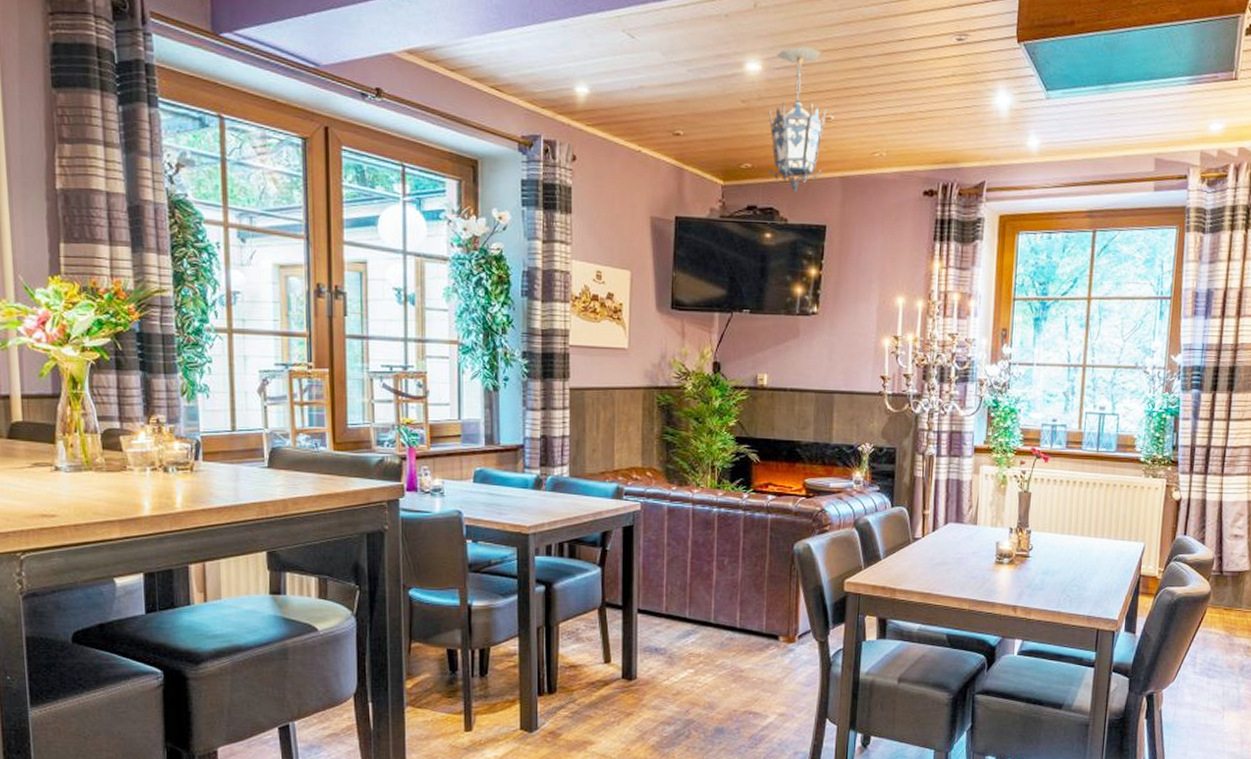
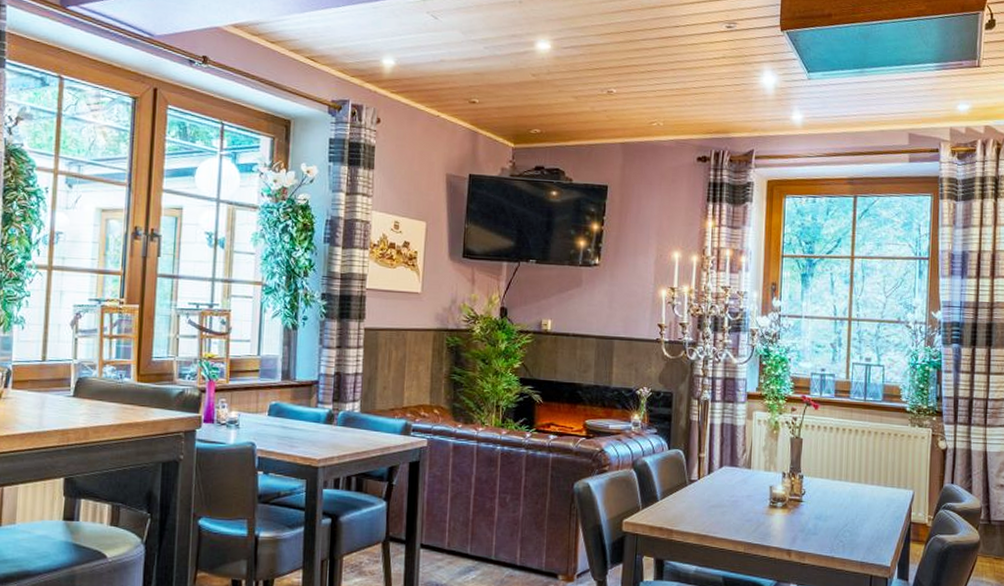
hanging lantern: present [768,46,828,193] -> none [556,29,610,156]

